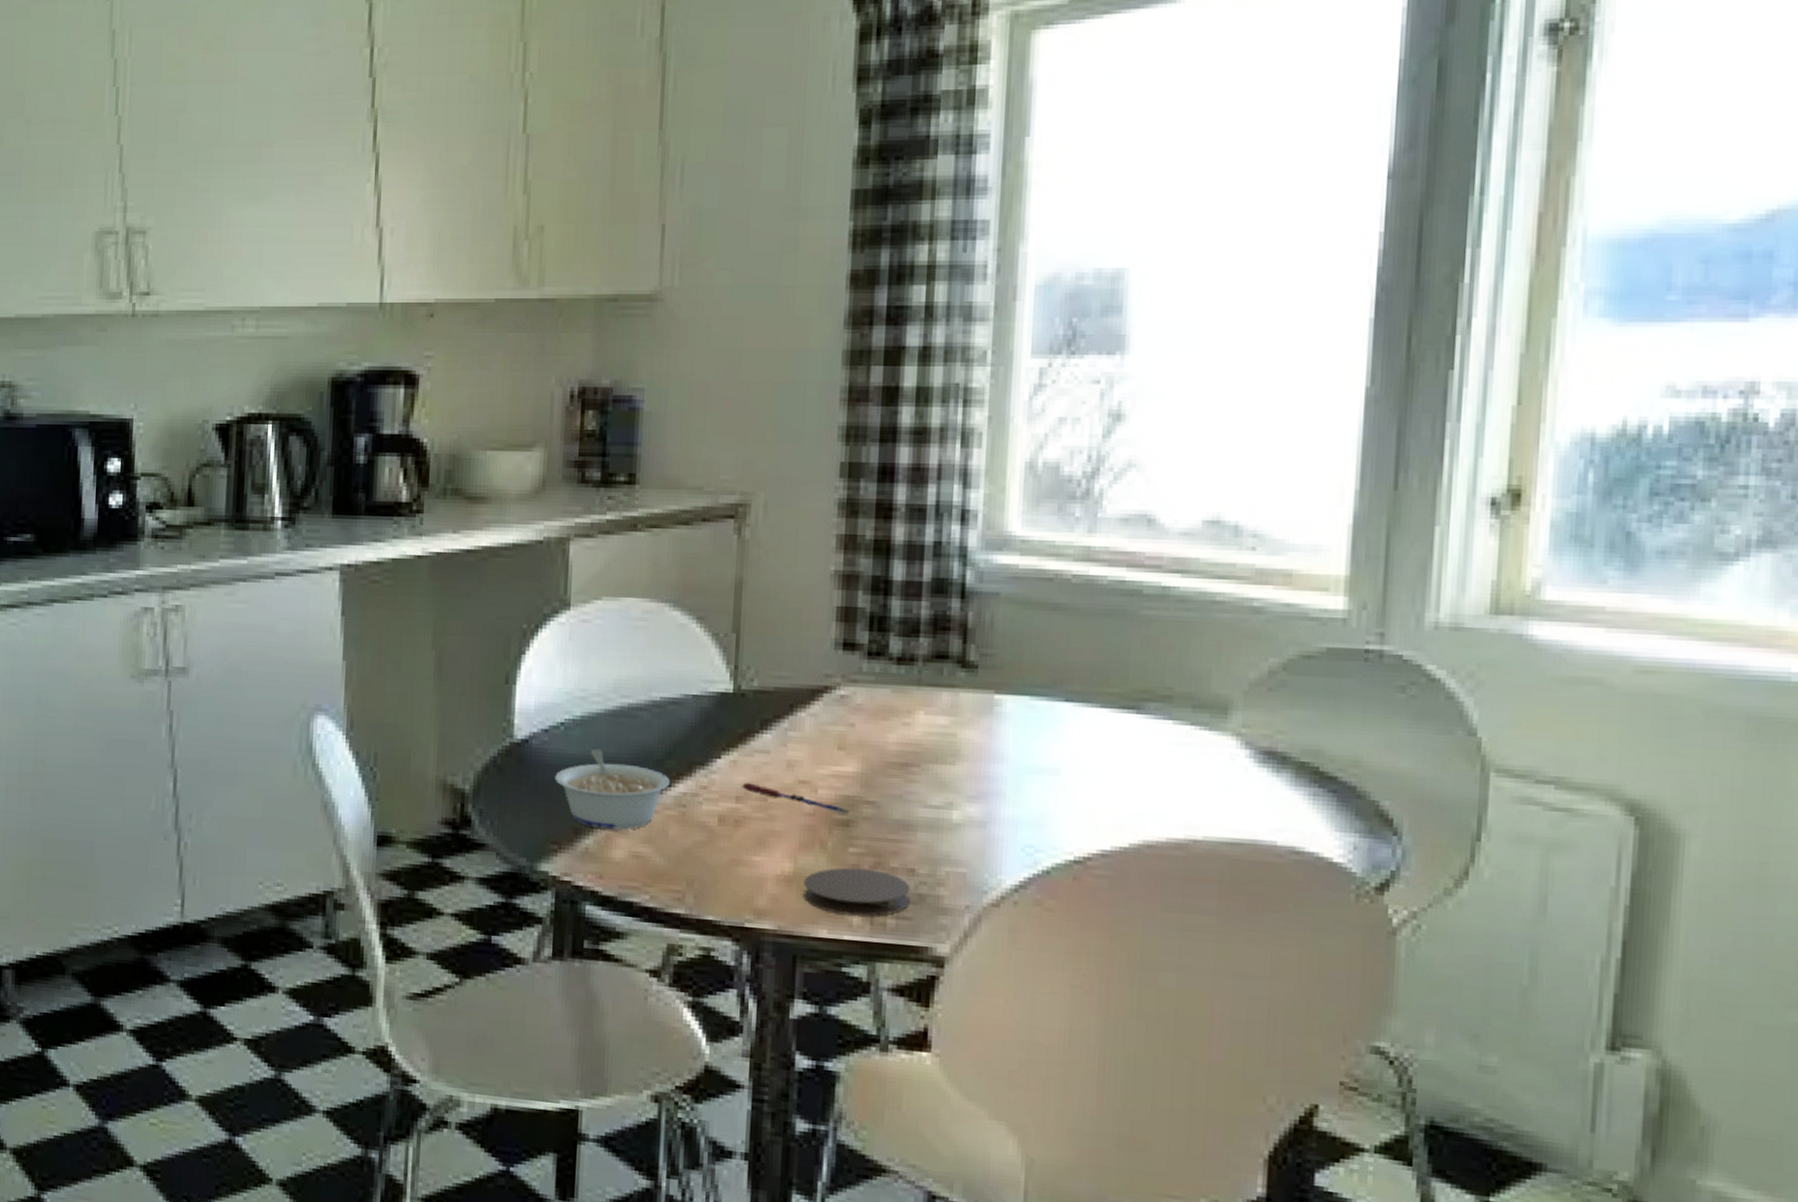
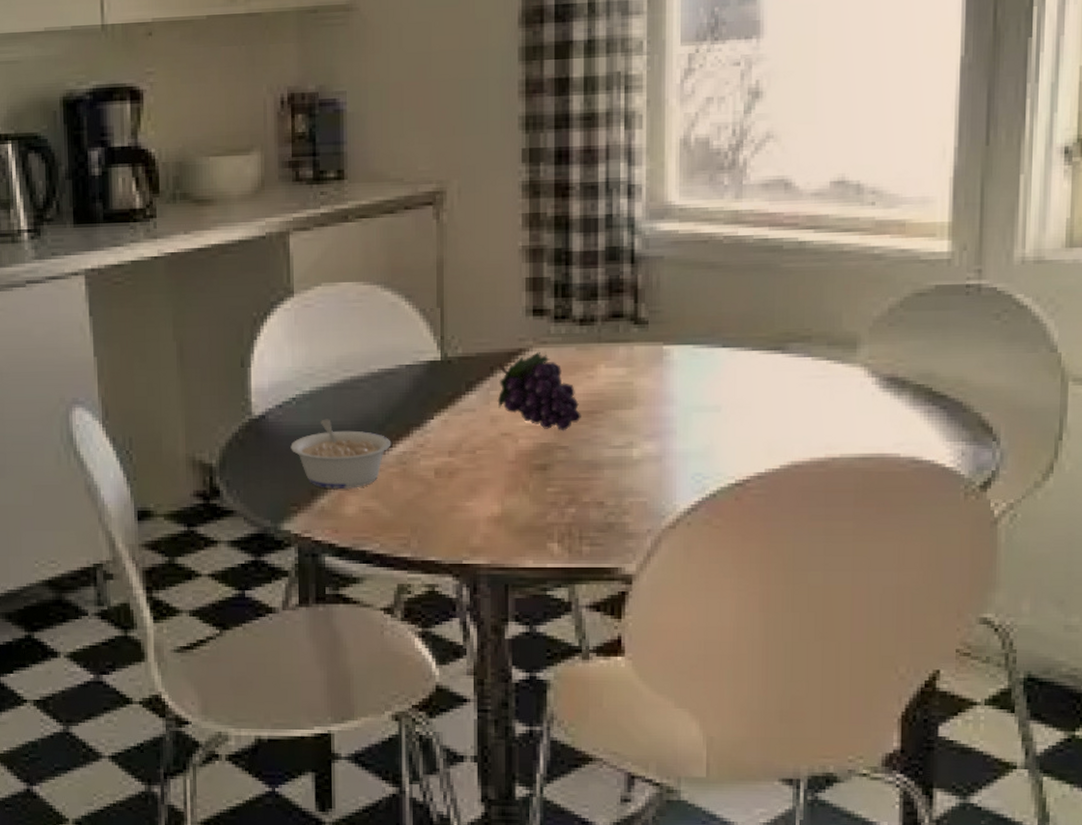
pen: present [742,782,850,814] -> none [453,439,546,459]
fruit: none [796,690,894,784] -> present [497,351,581,431]
coaster: present [803,867,911,917] -> none [511,505,601,547]

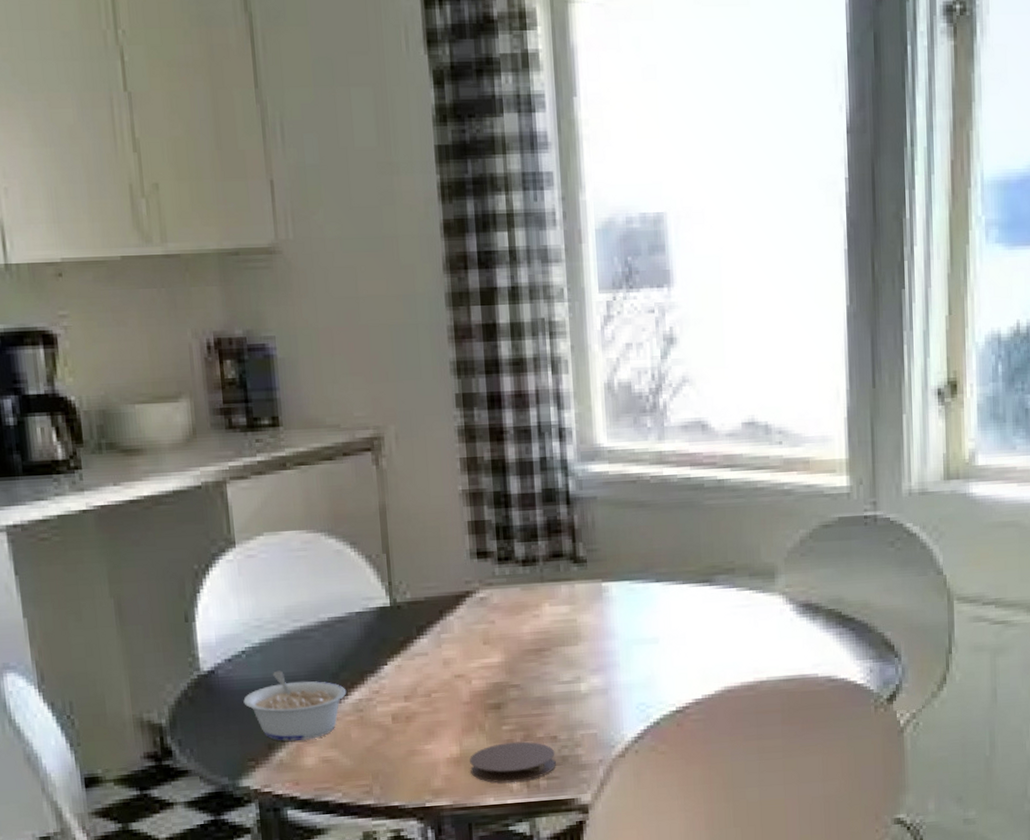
fruit: present [497,351,581,431] -> none [447,593,530,670]
coaster: none [511,505,601,547] -> present [470,741,556,783]

